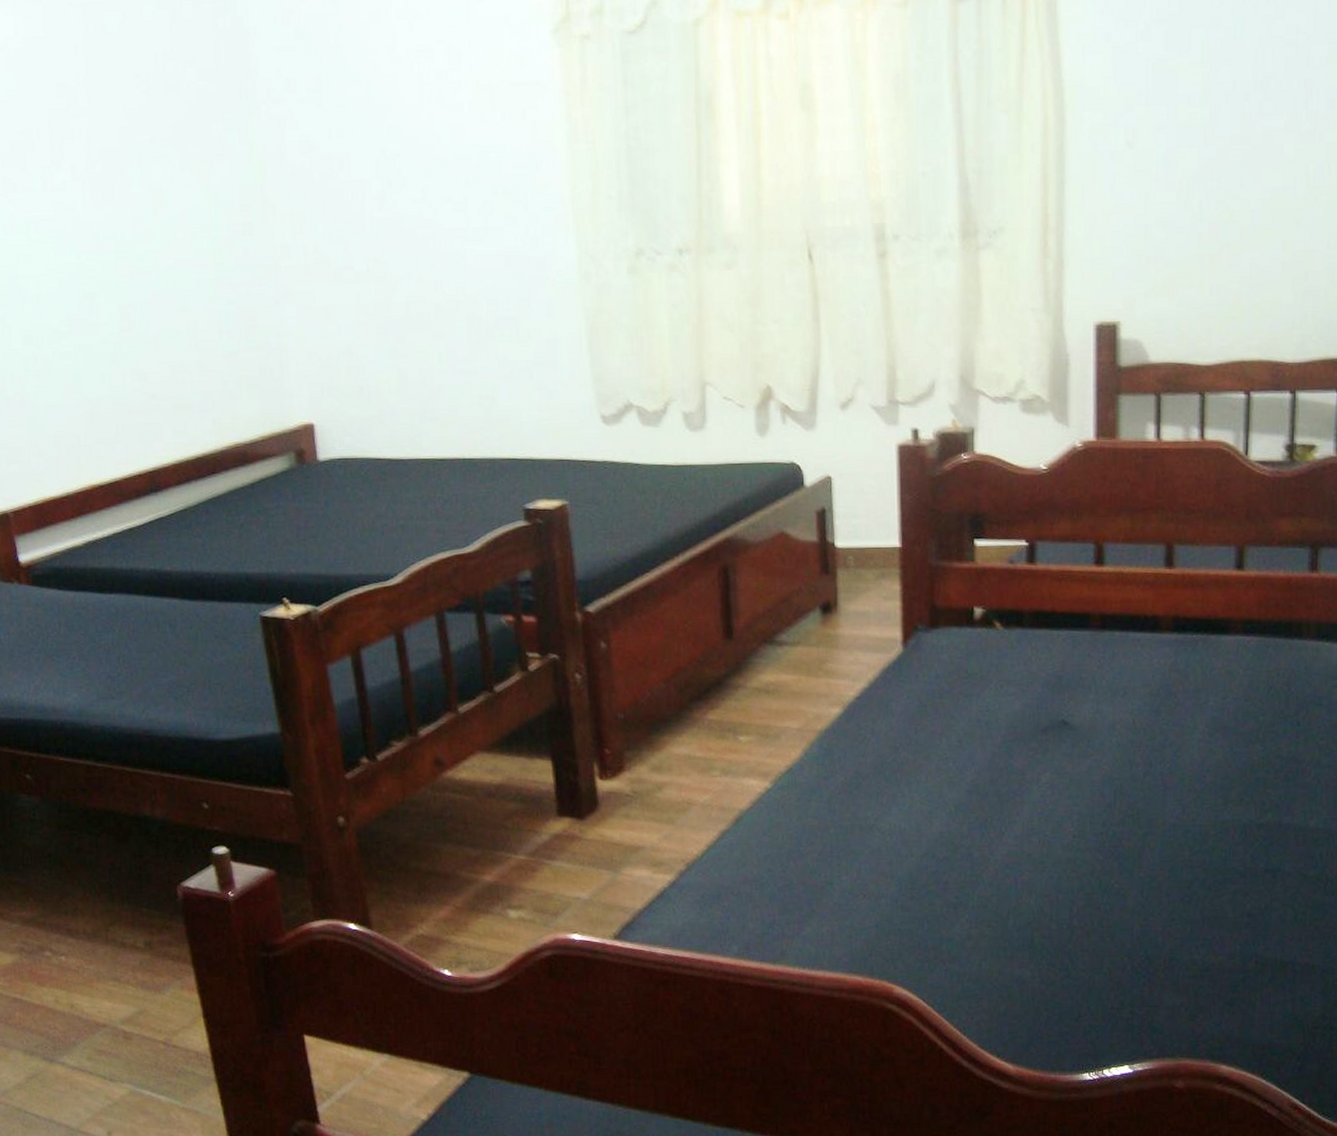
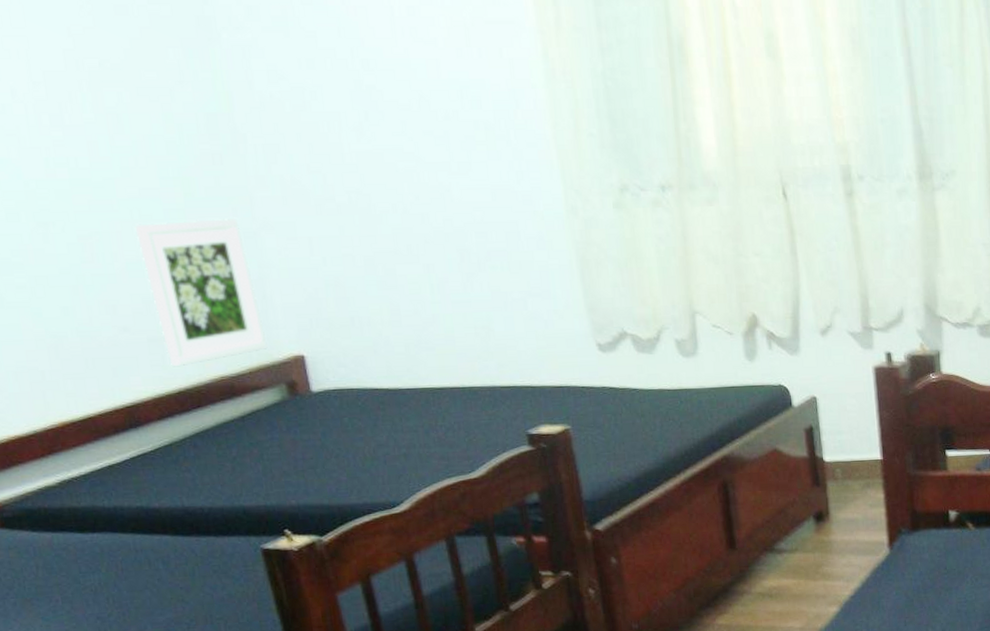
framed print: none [169,287,280,434] -> present [134,217,268,367]

